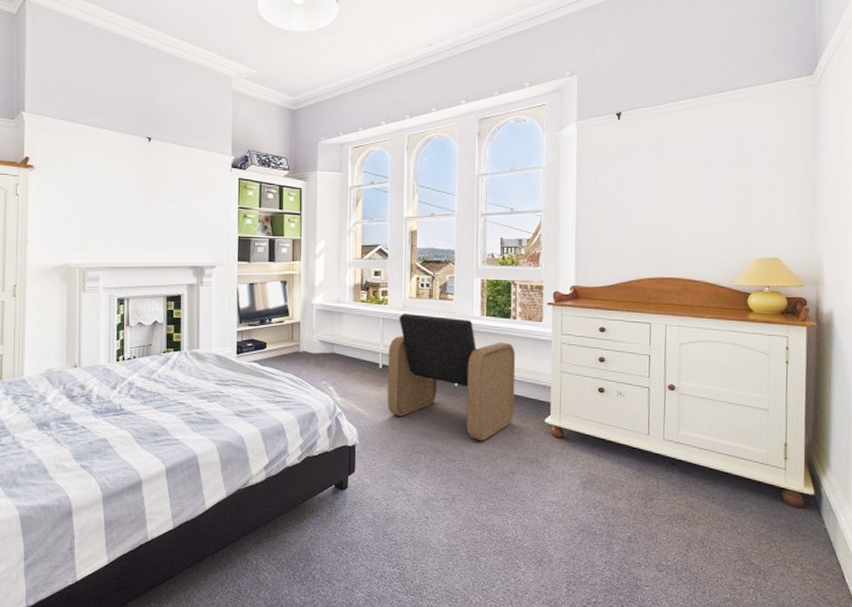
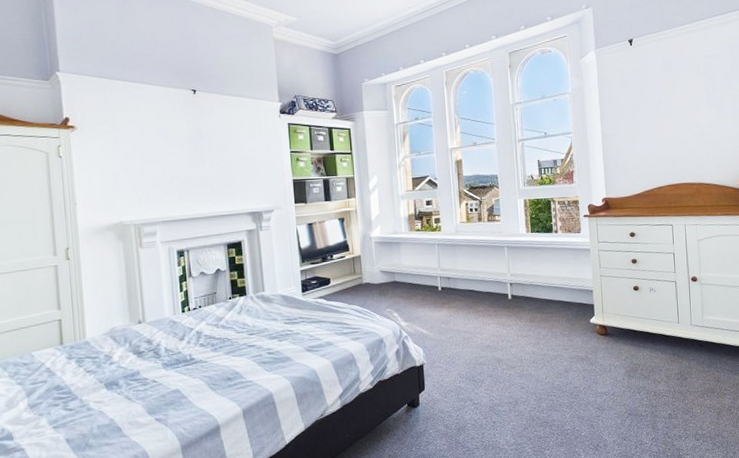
armchair: present [387,313,516,441] -> none [445,237,563,347]

